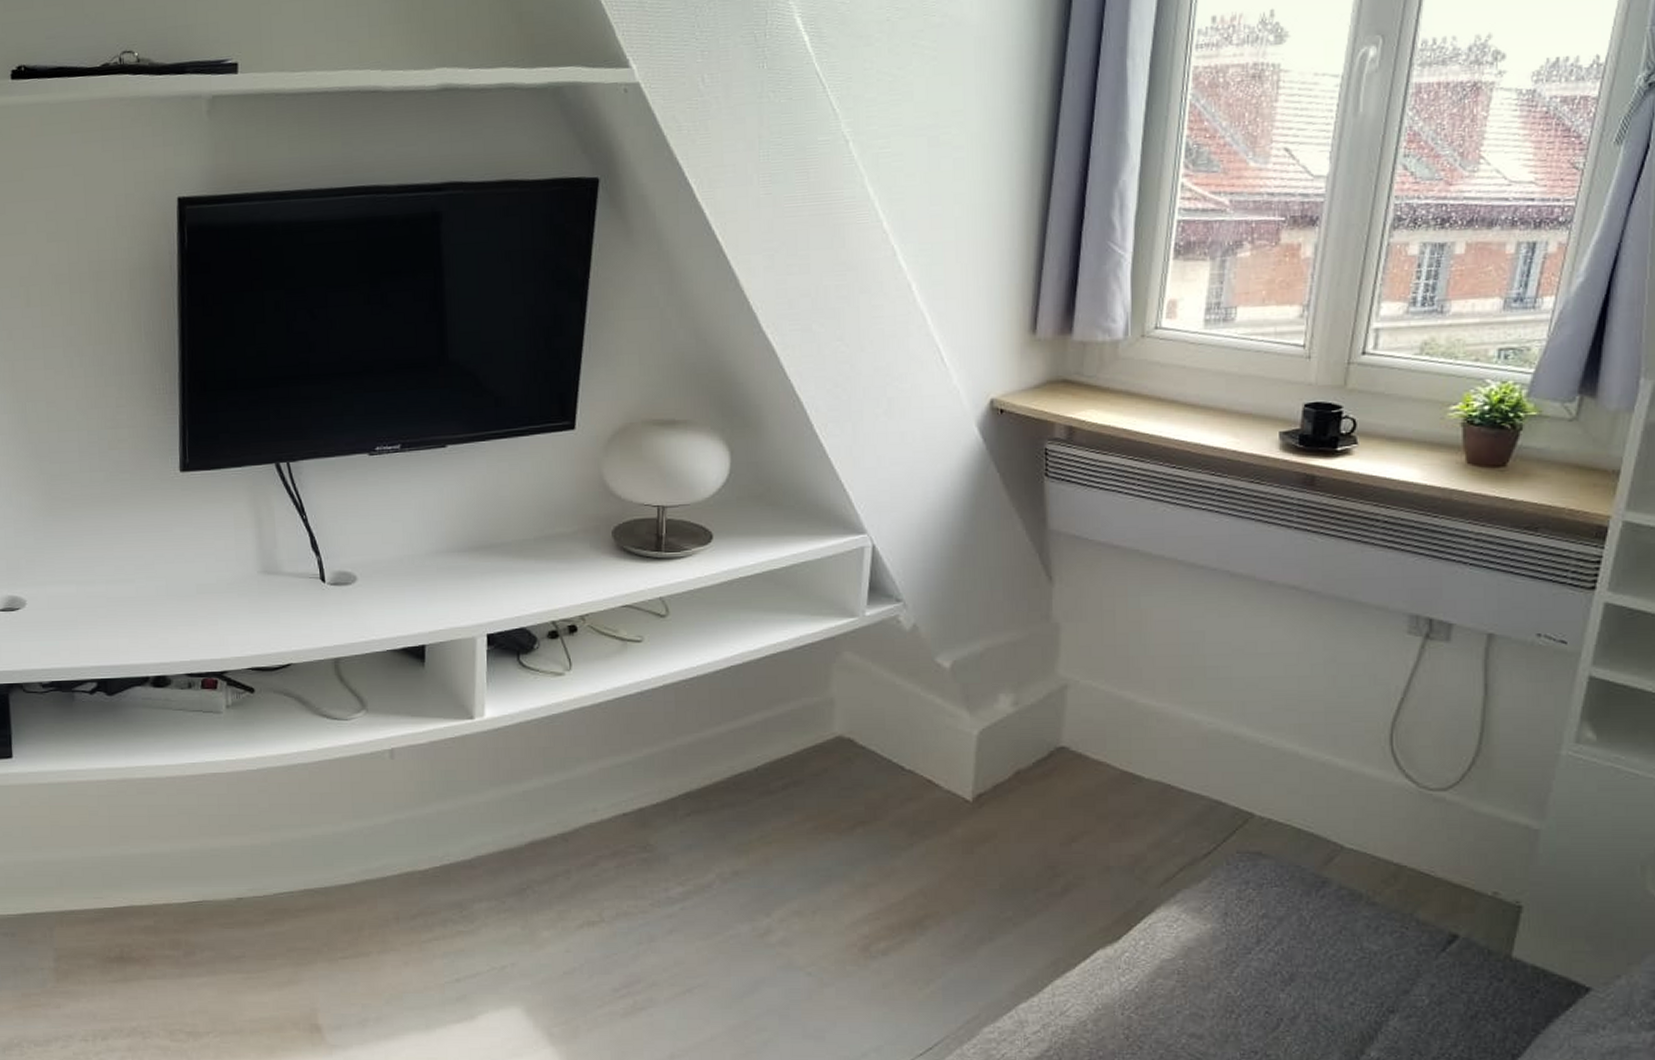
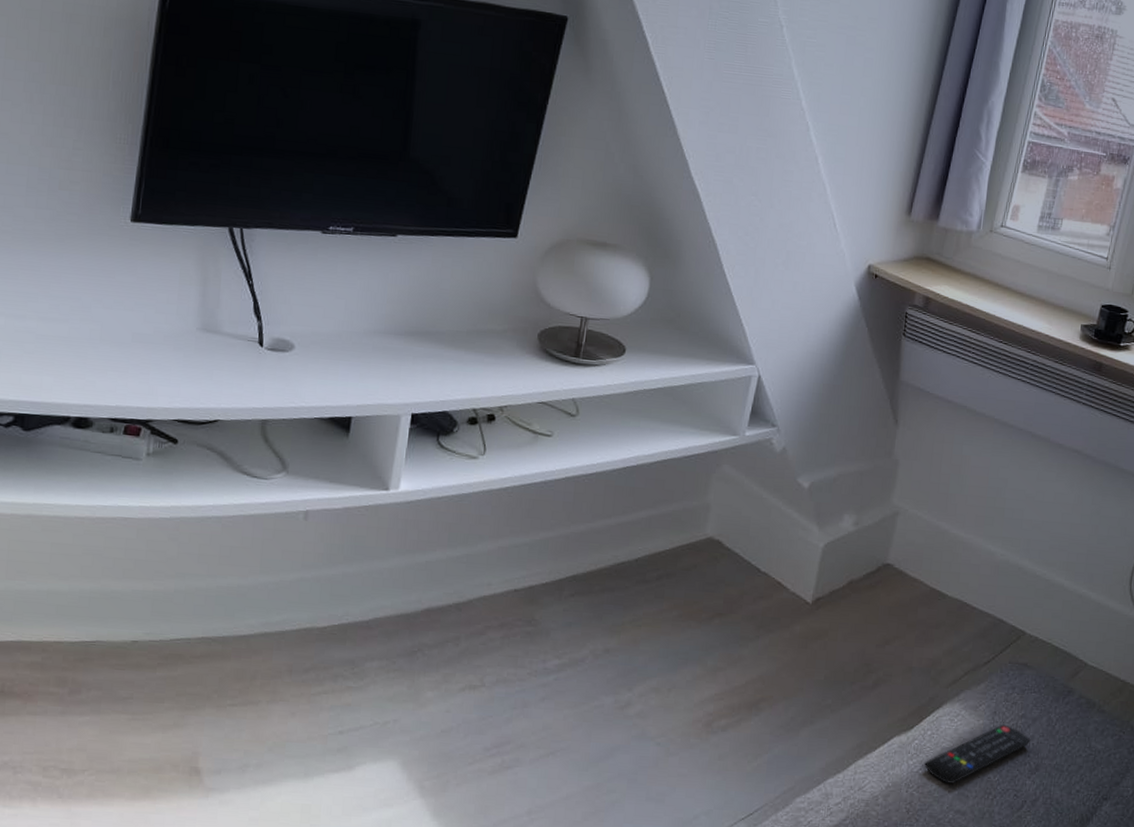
remote control: none [1141,927,1279,1002] -> present [924,724,1031,784]

